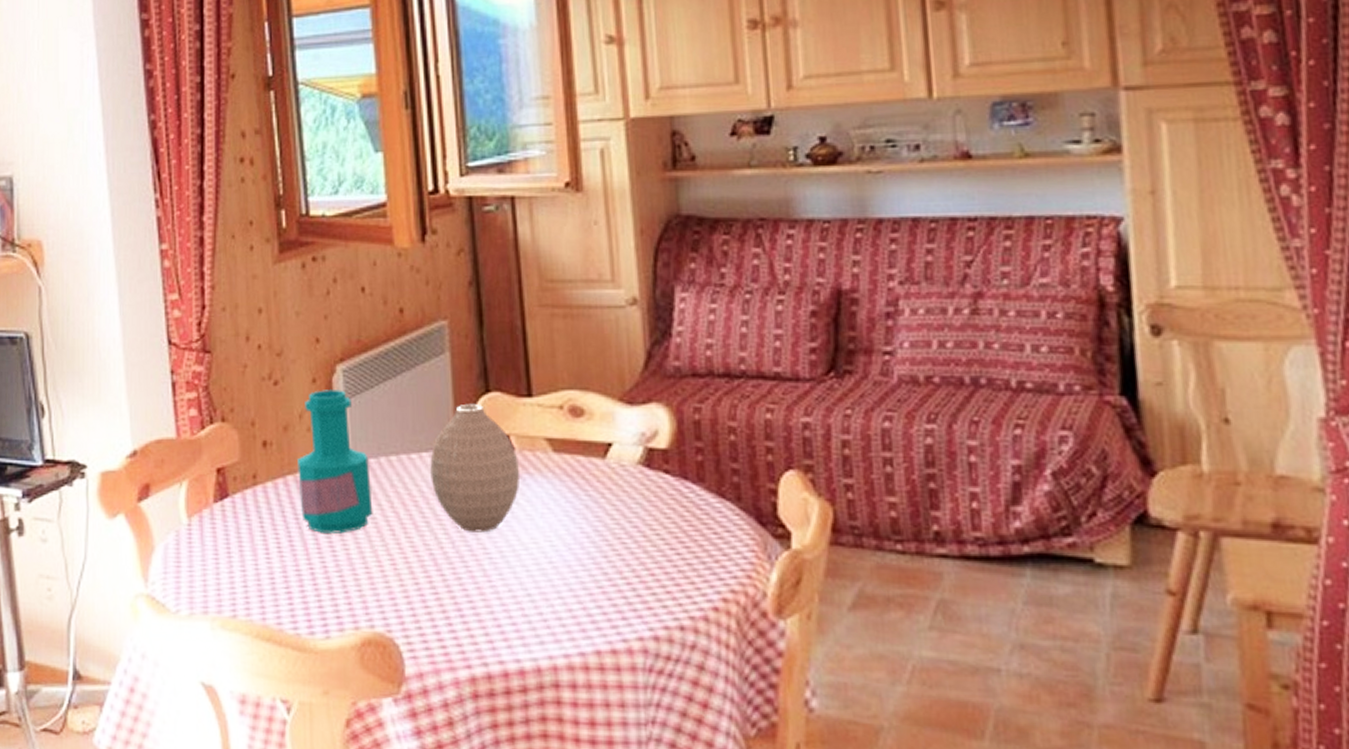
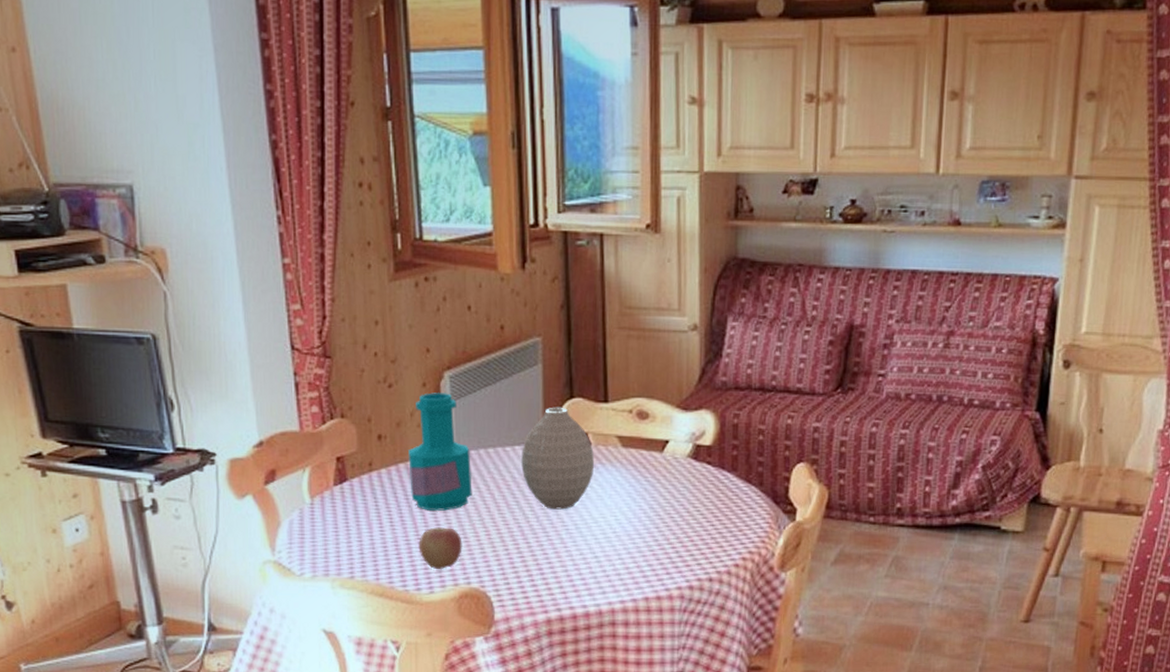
apple: none [311,554,363,609] -> present [419,527,462,570]

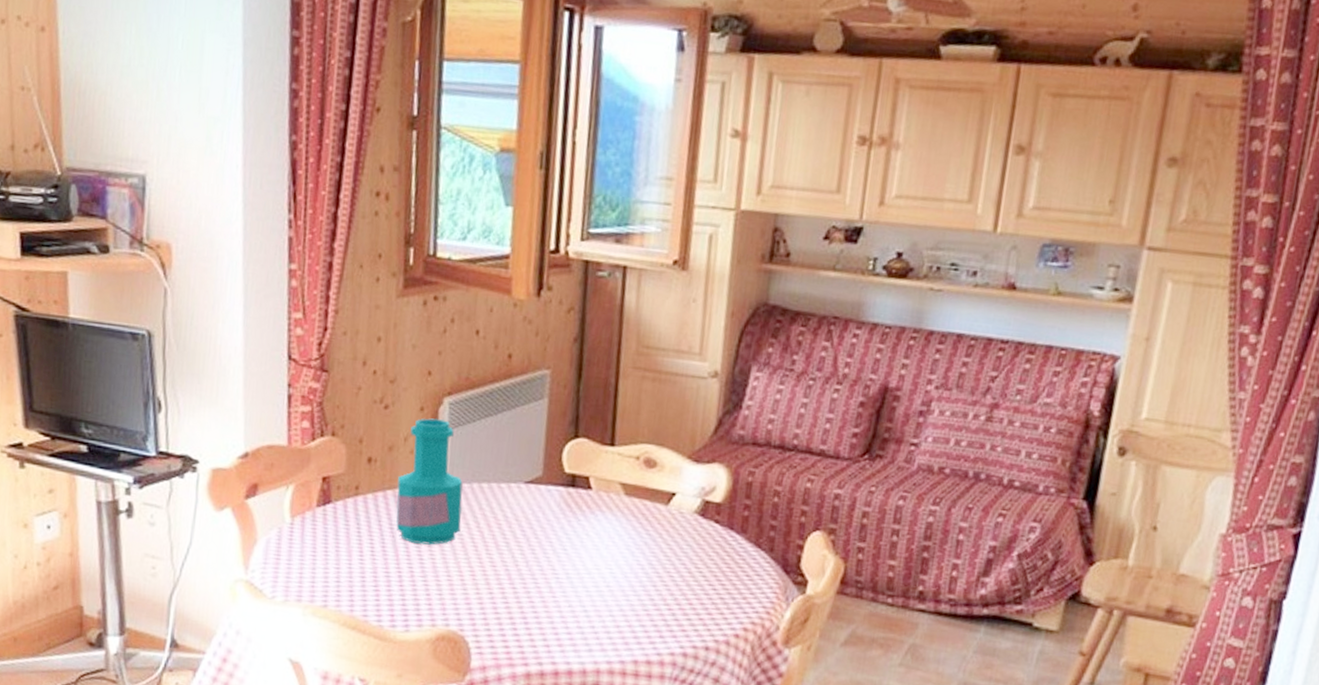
apple: present [419,527,462,570] -> none [398,561,445,608]
vase: present [521,407,595,510] -> none [515,445,594,556]

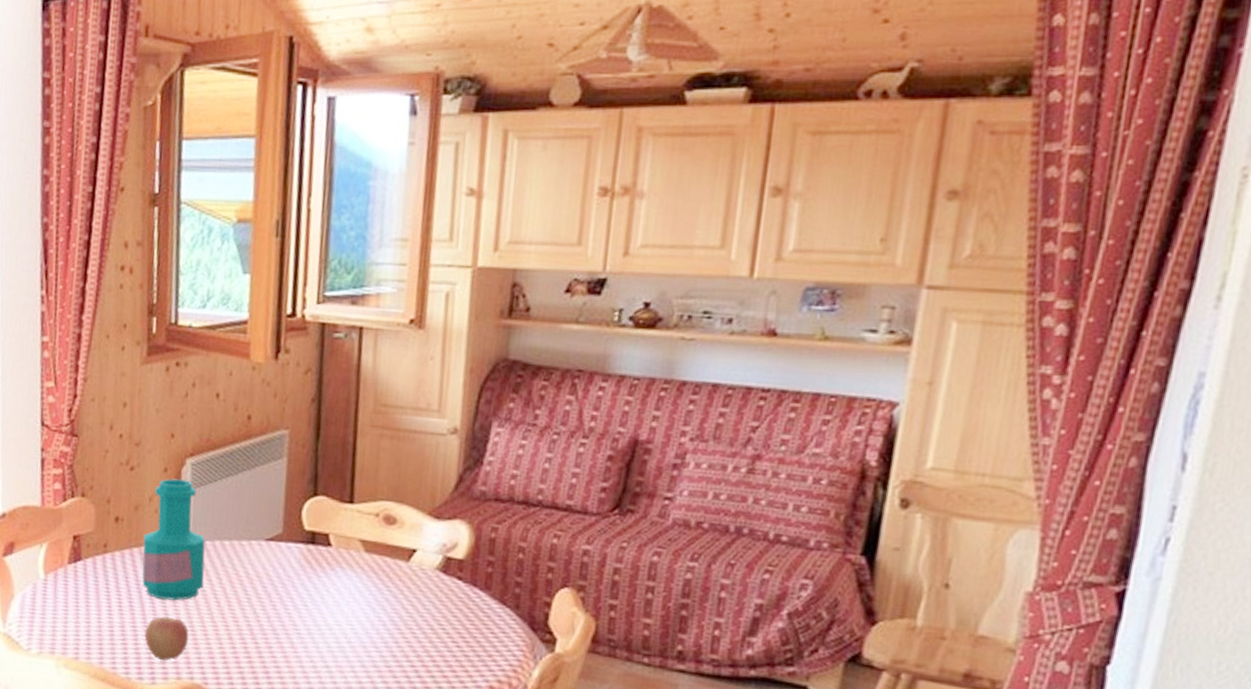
apple: none [398,561,445,608] -> present [144,616,189,661]

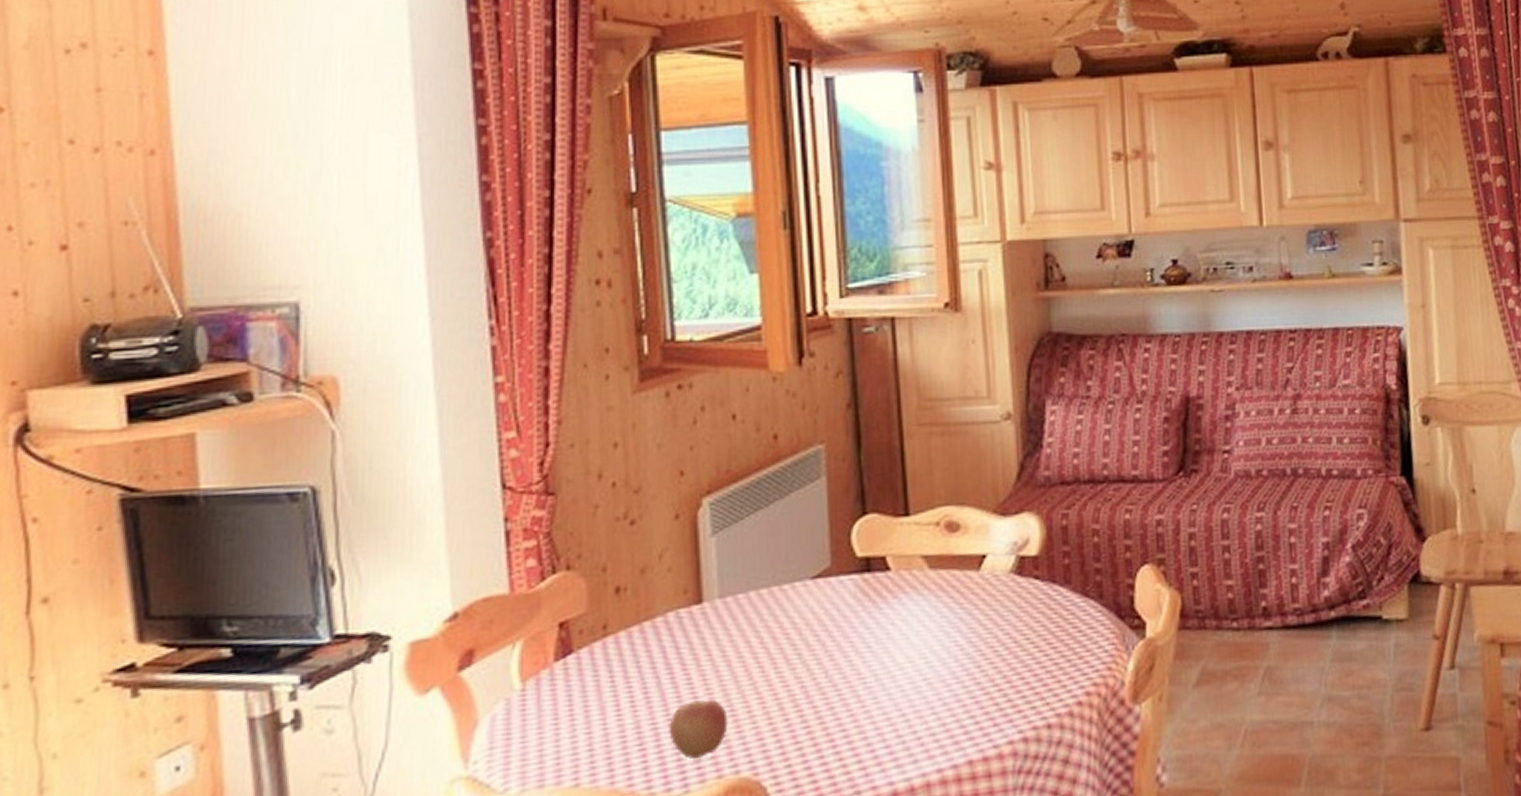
bottle: present [142,478,206,601] -> none [656,524,740,680]

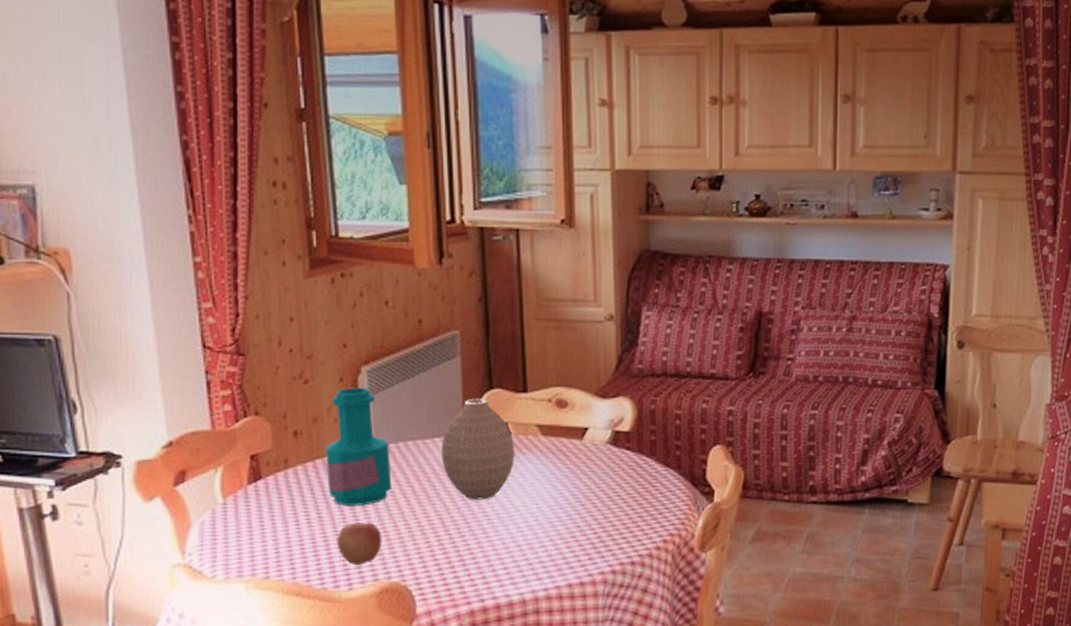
bottle: none [656,524,740,680] -> present [325,387,392,506]
vase: none [803,527,897,659] -> present [441,398,515,500]

